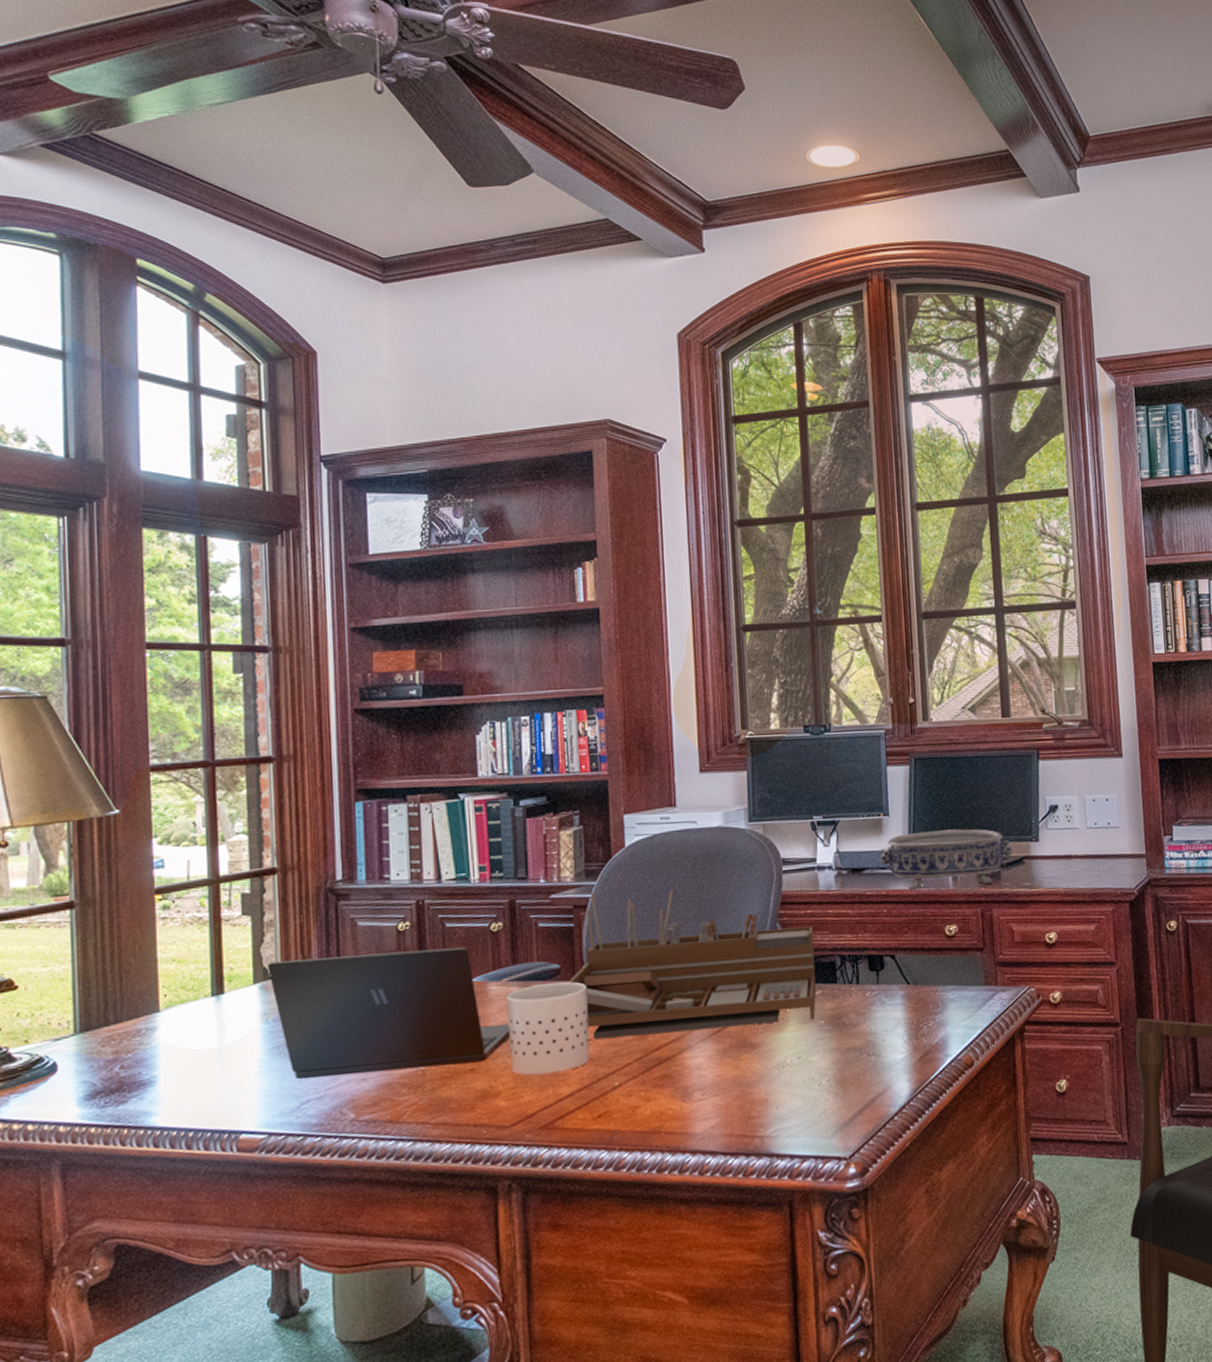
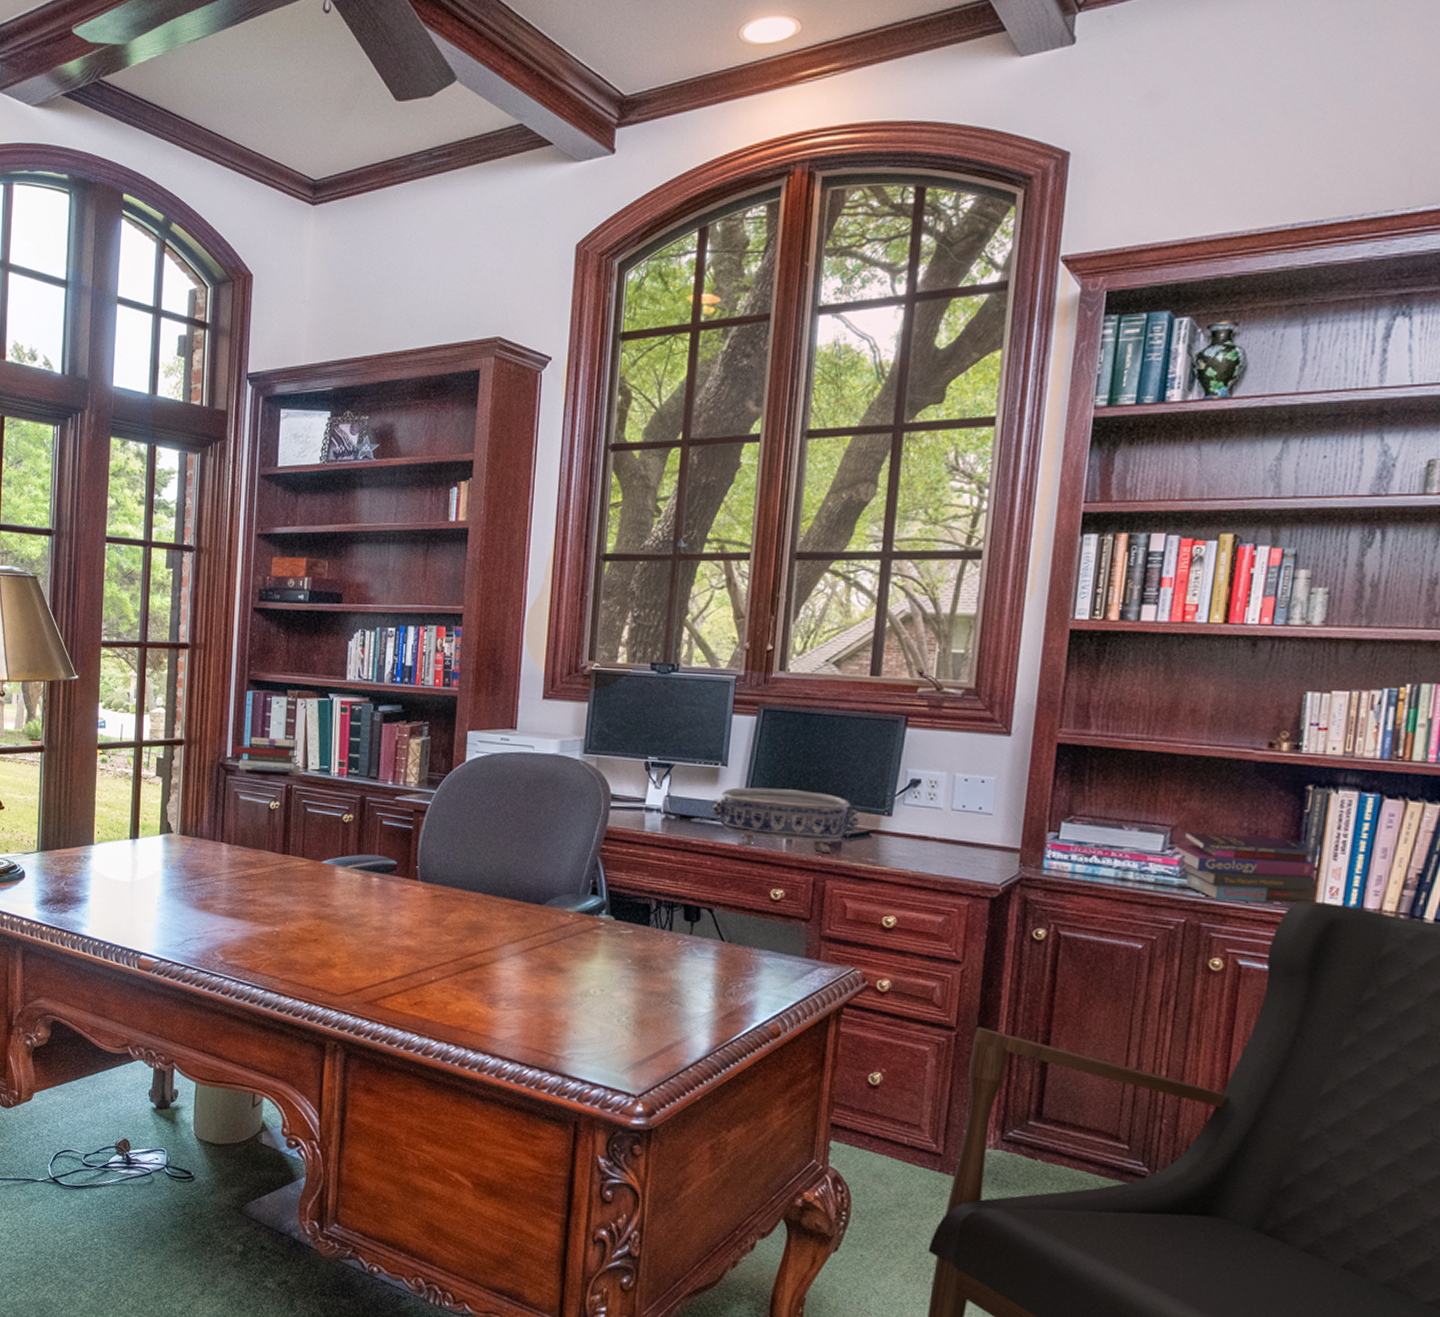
laptop: present [268,946,510,1080] -> none [171,819,349,935]
books: none [343,848,435,894] -> present [233,736,302,776]
mug: present [506,981,591,1076] -> none [347,875,418,958]
desk organizer: present [568,888,816,1039] -> none [402,799,633,957]

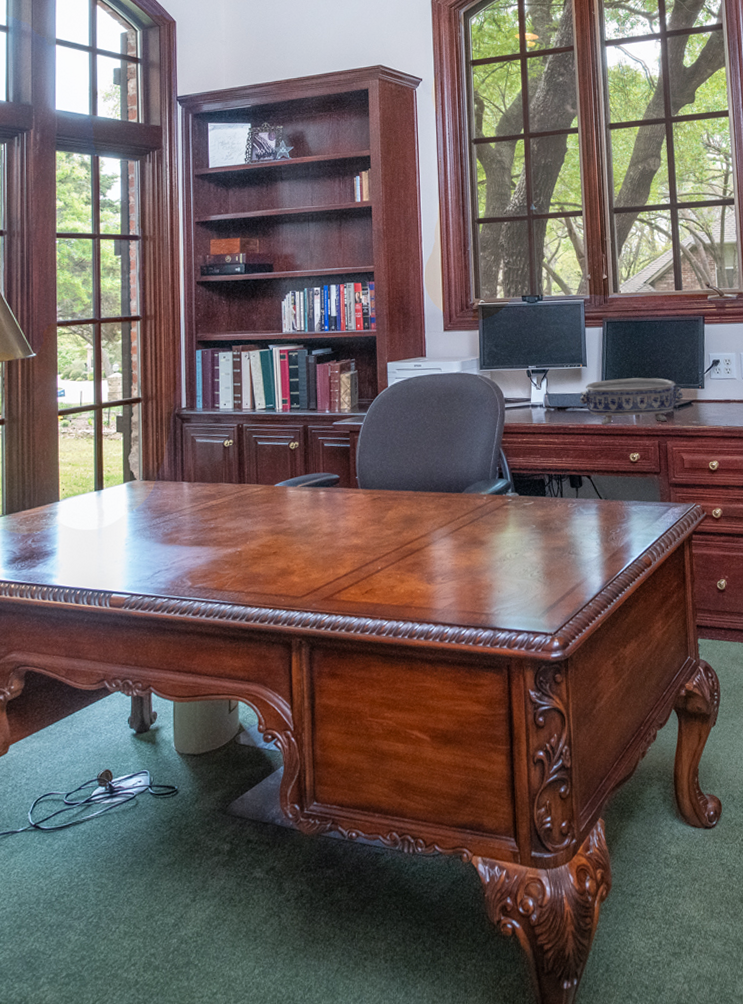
books: present [233,736,302,776] -> none [187,385,251,419]

